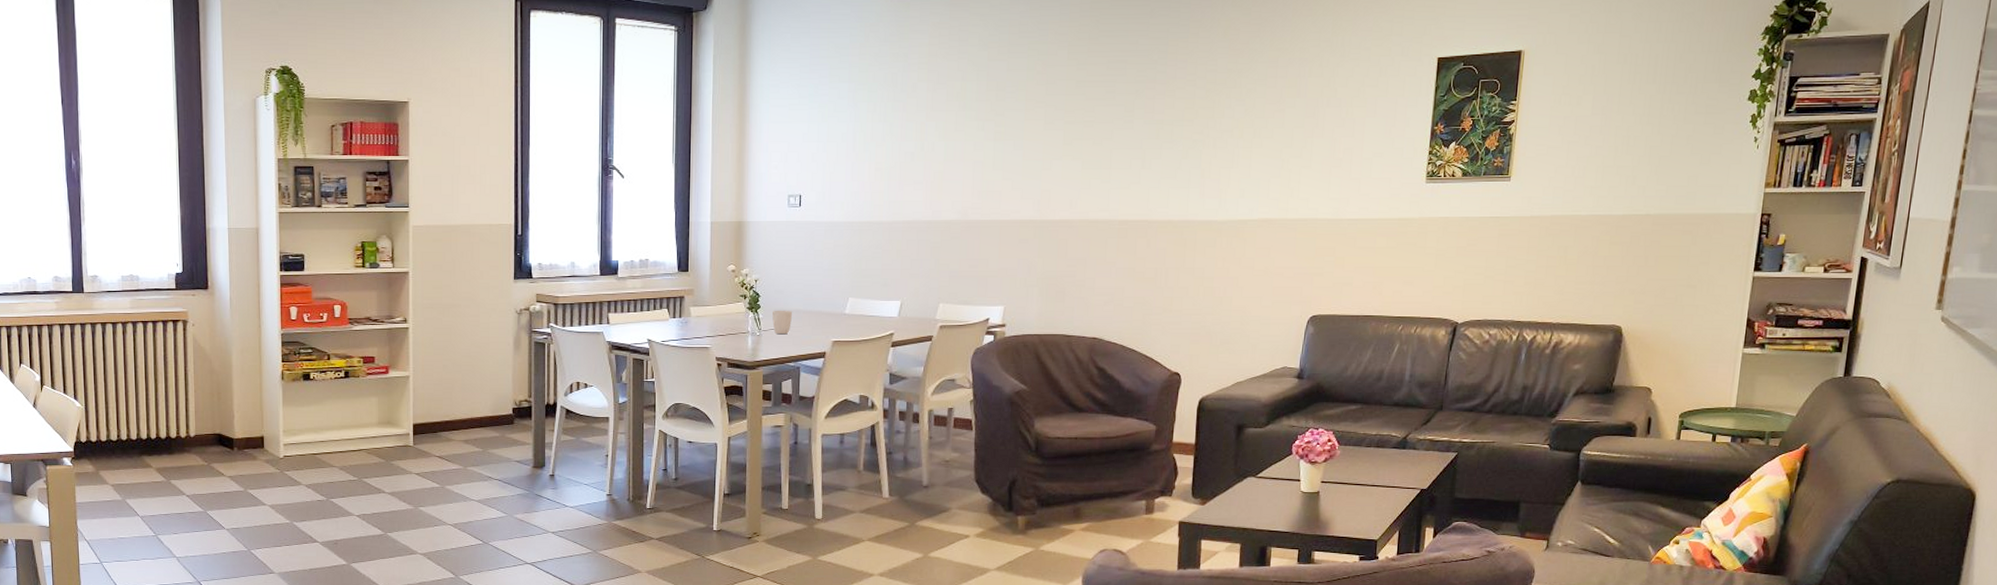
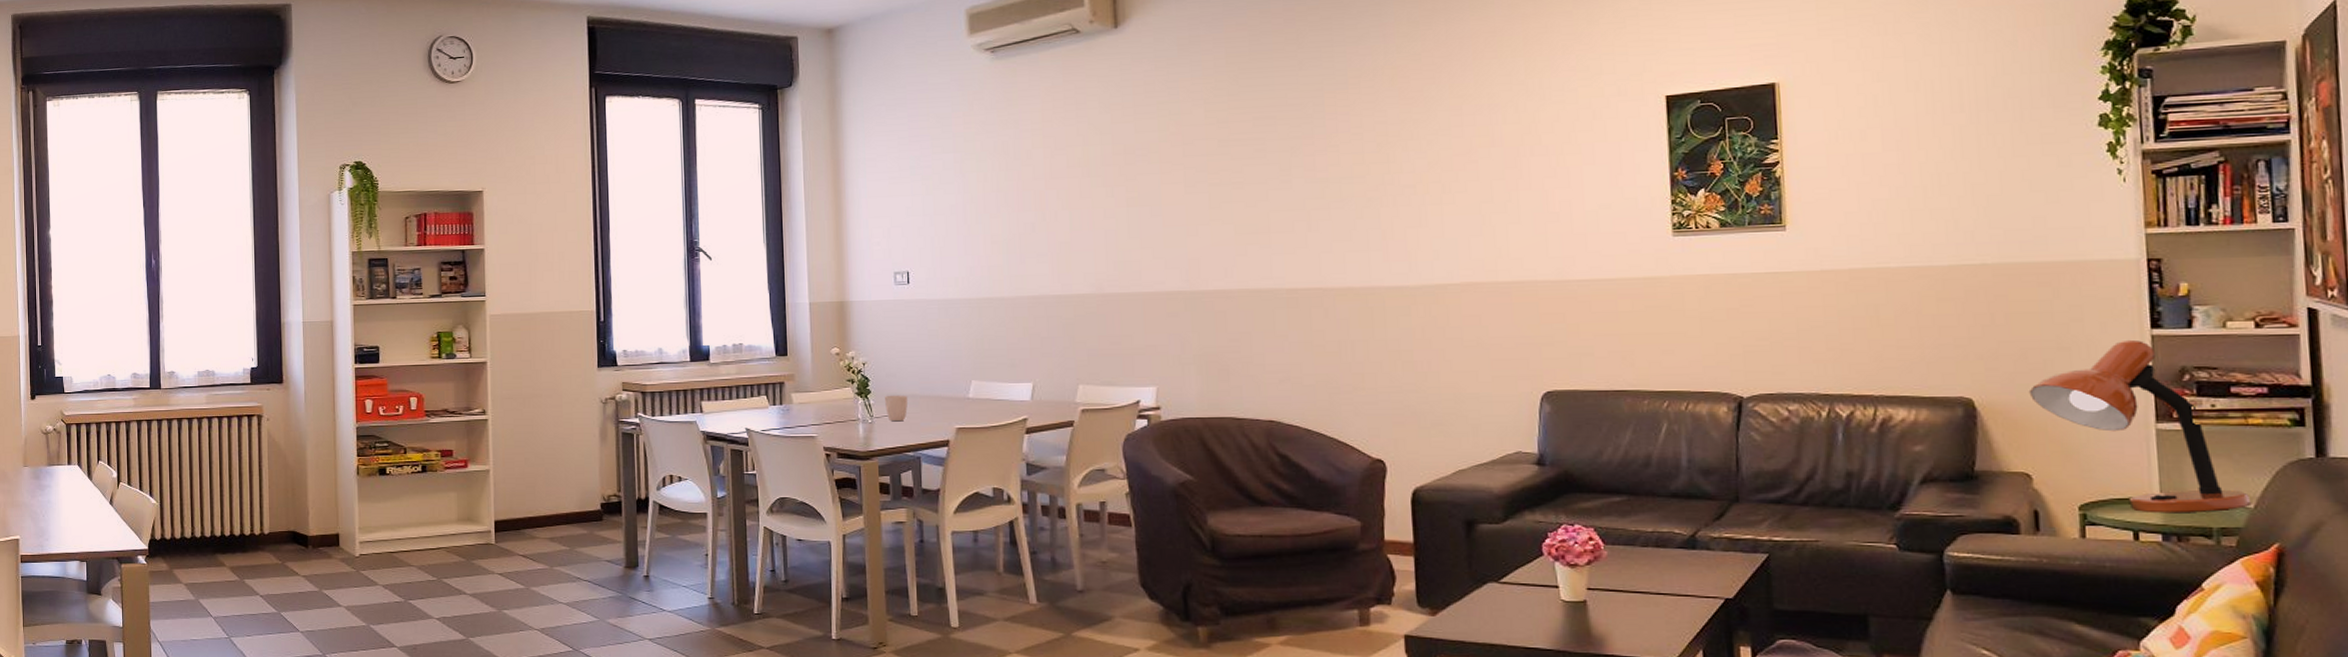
desk lamp: none [1661,280,1795,420] -> present [2028,339,2252,514]

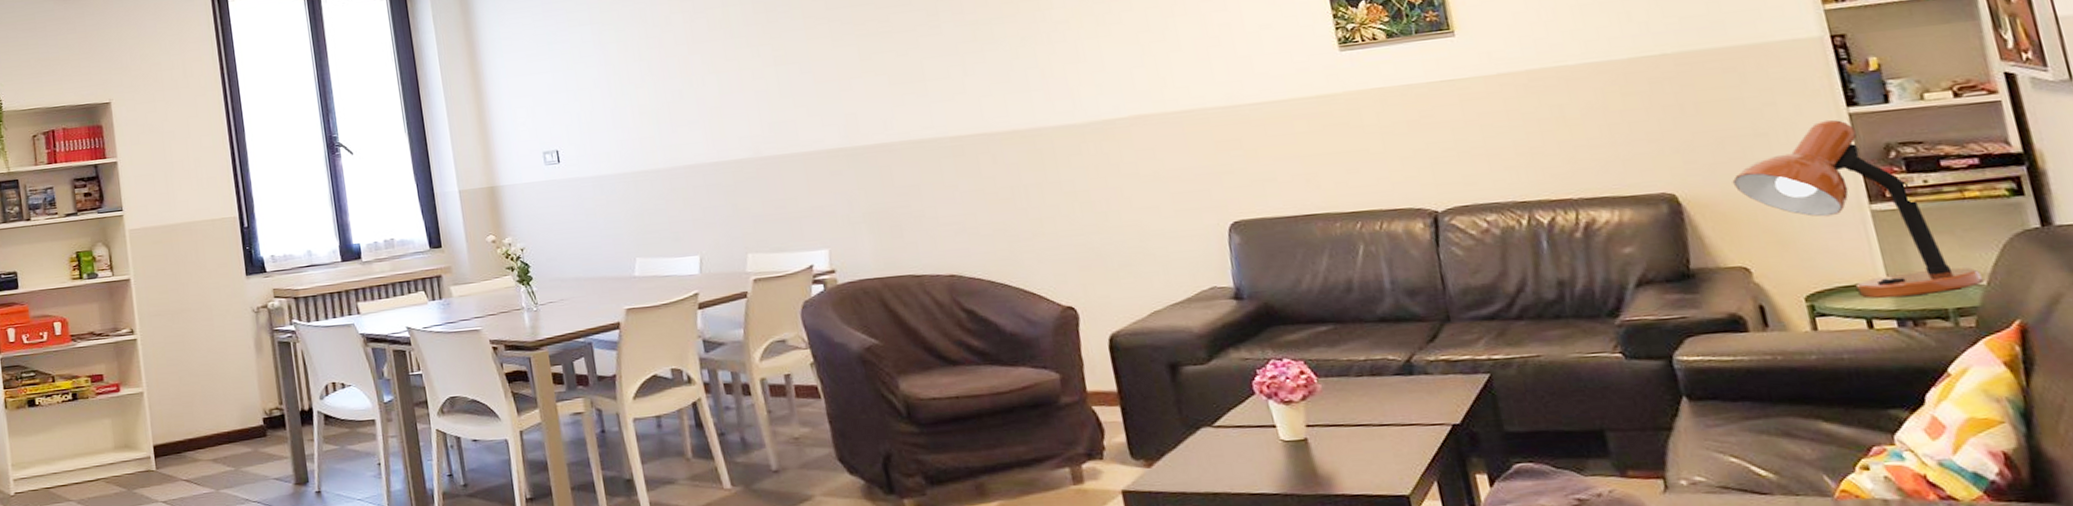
mug: present [885,395,909,422] -> none [548,278,573,308]

